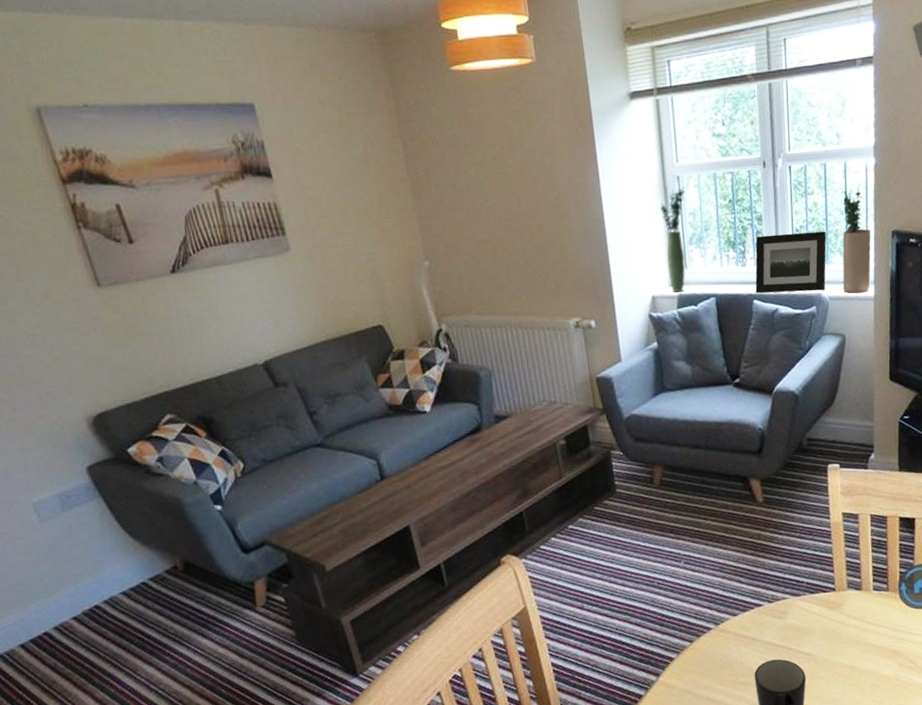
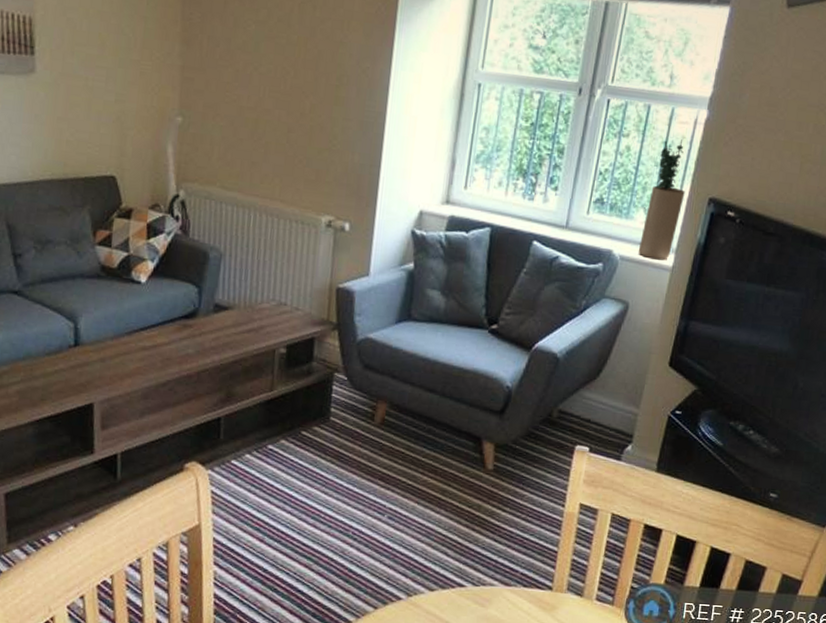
vase: present [660,185,686,293] -> none [443,95,485,214]
picture frame: present [755,231,827,294] -> none [538,170,634,248]

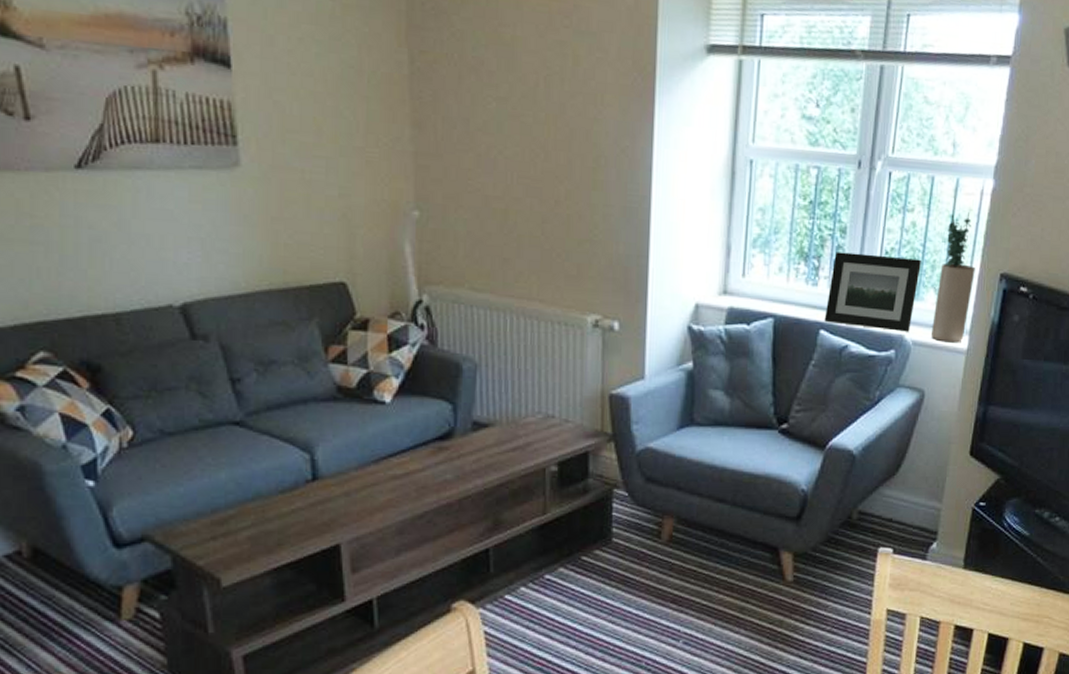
picture frame: none [538,170,634,248] -> present [824,252,922,332]

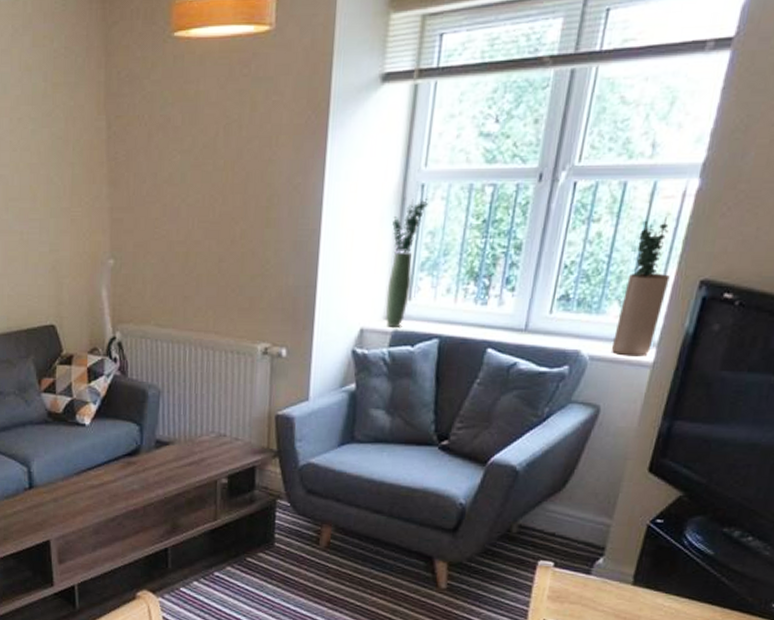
vase: none [720,172,758,305] -> present [385,196,429,329]
picture frame: present [824,252,922,332] -> none [492,269,607,347]

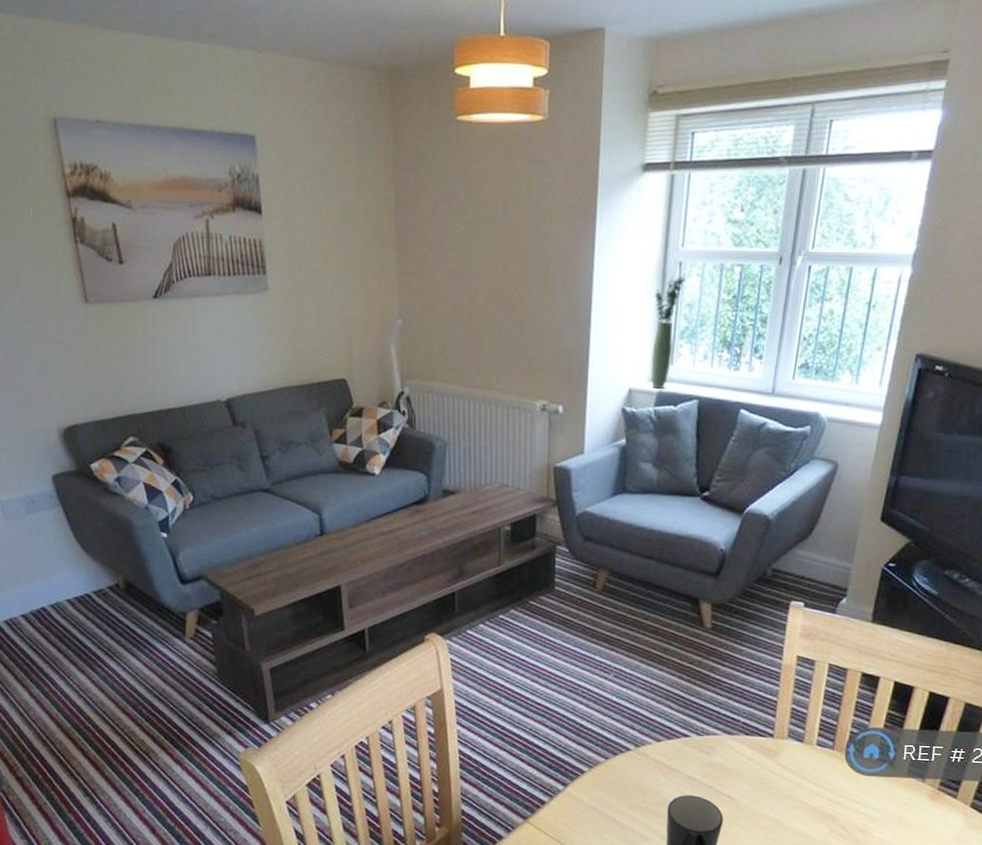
vase: present [611,217,670,356] -> none [845,299,891,419]

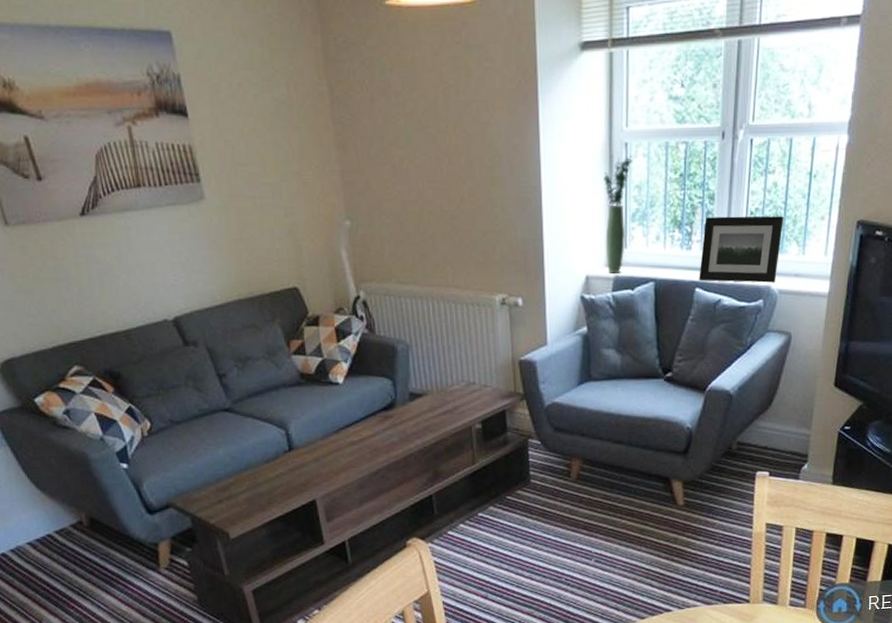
picture frame: none [745,340,839,410] -> present [699,216,785,283]

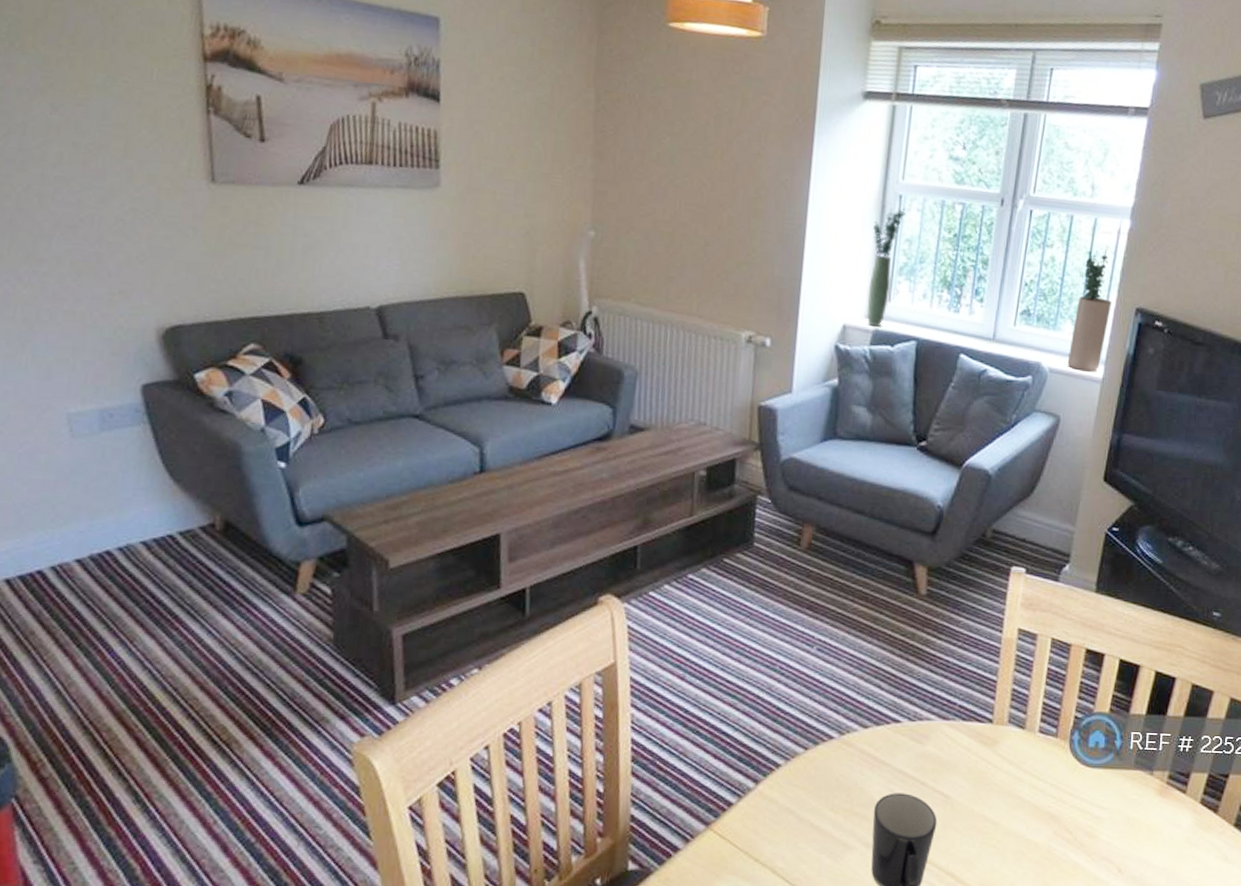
picture frame: present [699,216,785,283] -> none [965,282,1060,360]
vase: none [795,168,834,289] -> present [1067,249,1112,372]

